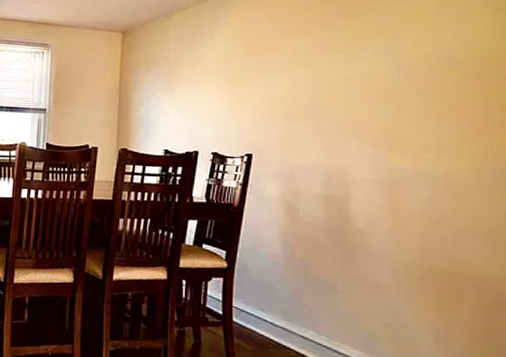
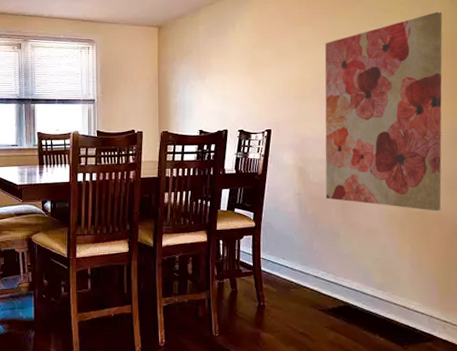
wall art: none [319,22,484,271] -> present [324,11,443,211]

